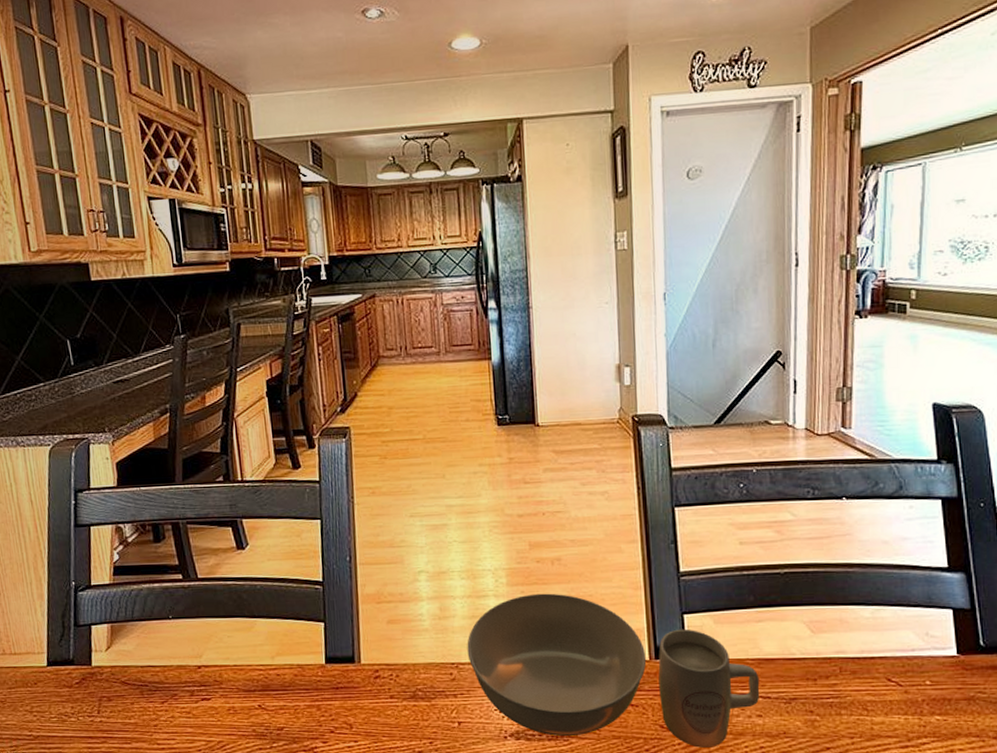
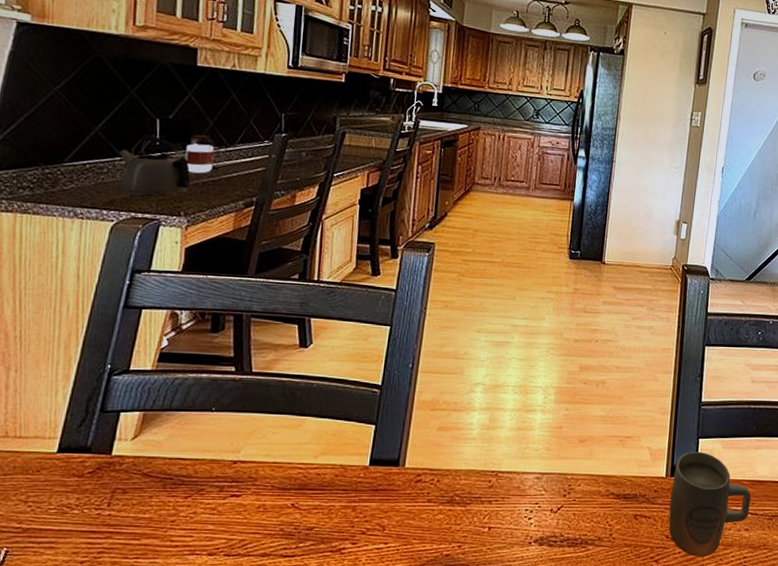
kettle: none [41,357,108,419] -> present [119,135,191,197]
jar: none [97,349,125,389] -> present [185,134,215,174]
bowl: present [467,593,647,737] -> none [508,411,664,544]

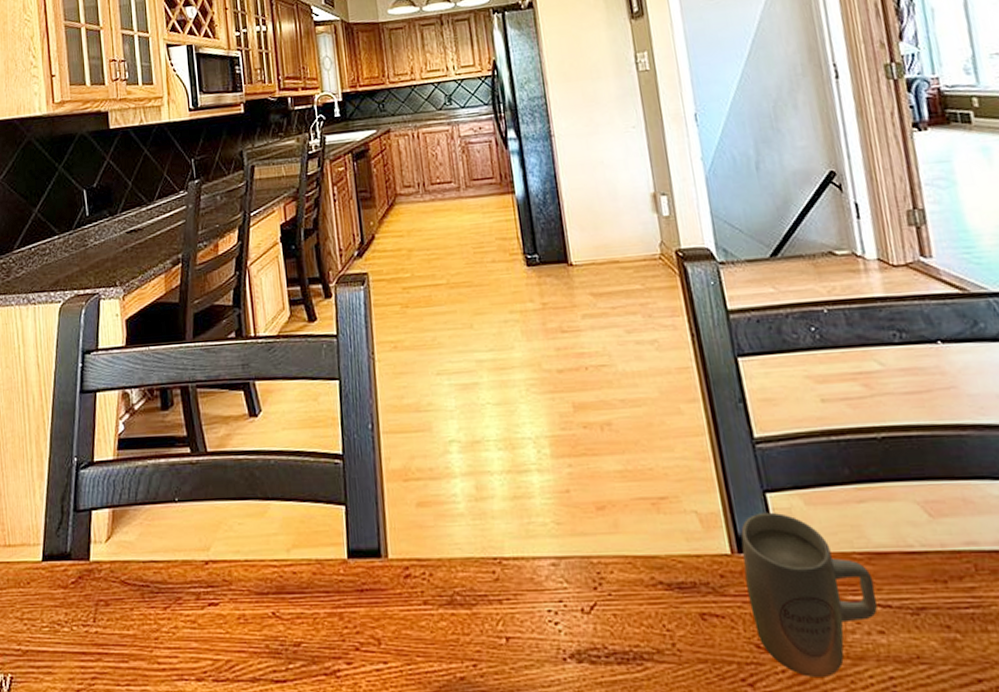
kettle: present [119,135,191,197] -> none [56,207,120,273]
jar: present [185,134,215,174] -> none [112,197,138,239]

